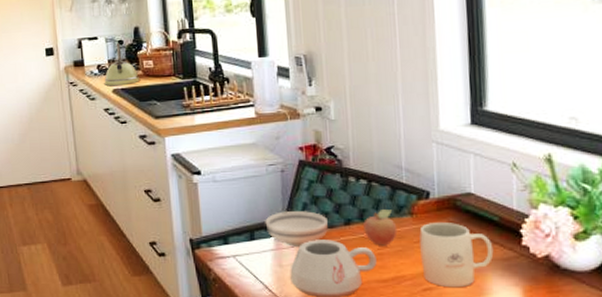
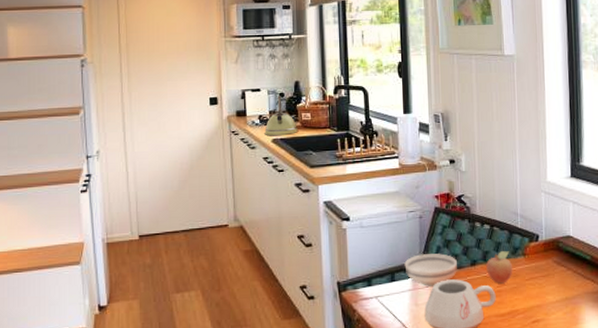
mug: present [419,223,494,288] -> none [529,262,587,319]

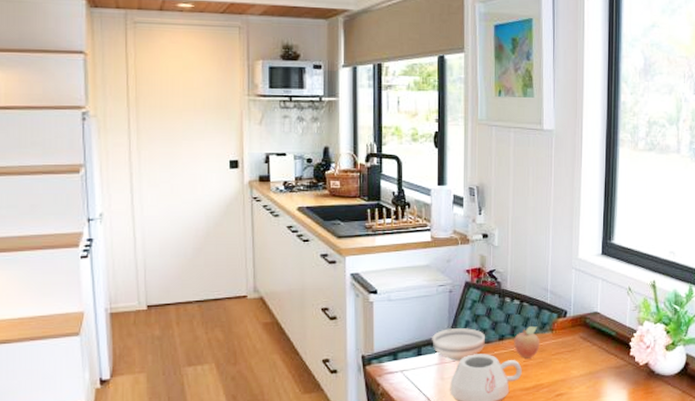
kettle: present [264,96,299,136] -> none [289,161,327,204]

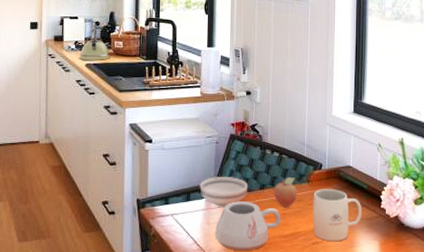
kettle: none [289,161,327,204] -> present [79,24,111,61]
mug: none [555,337,610,393] -> present [312,189,362,242]

